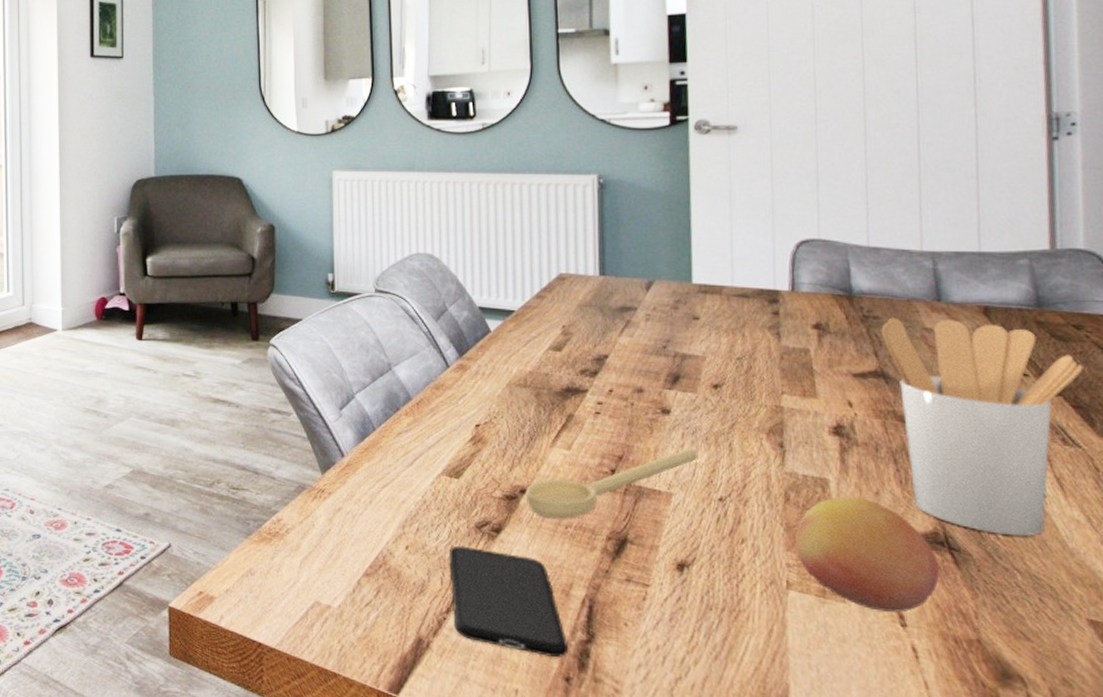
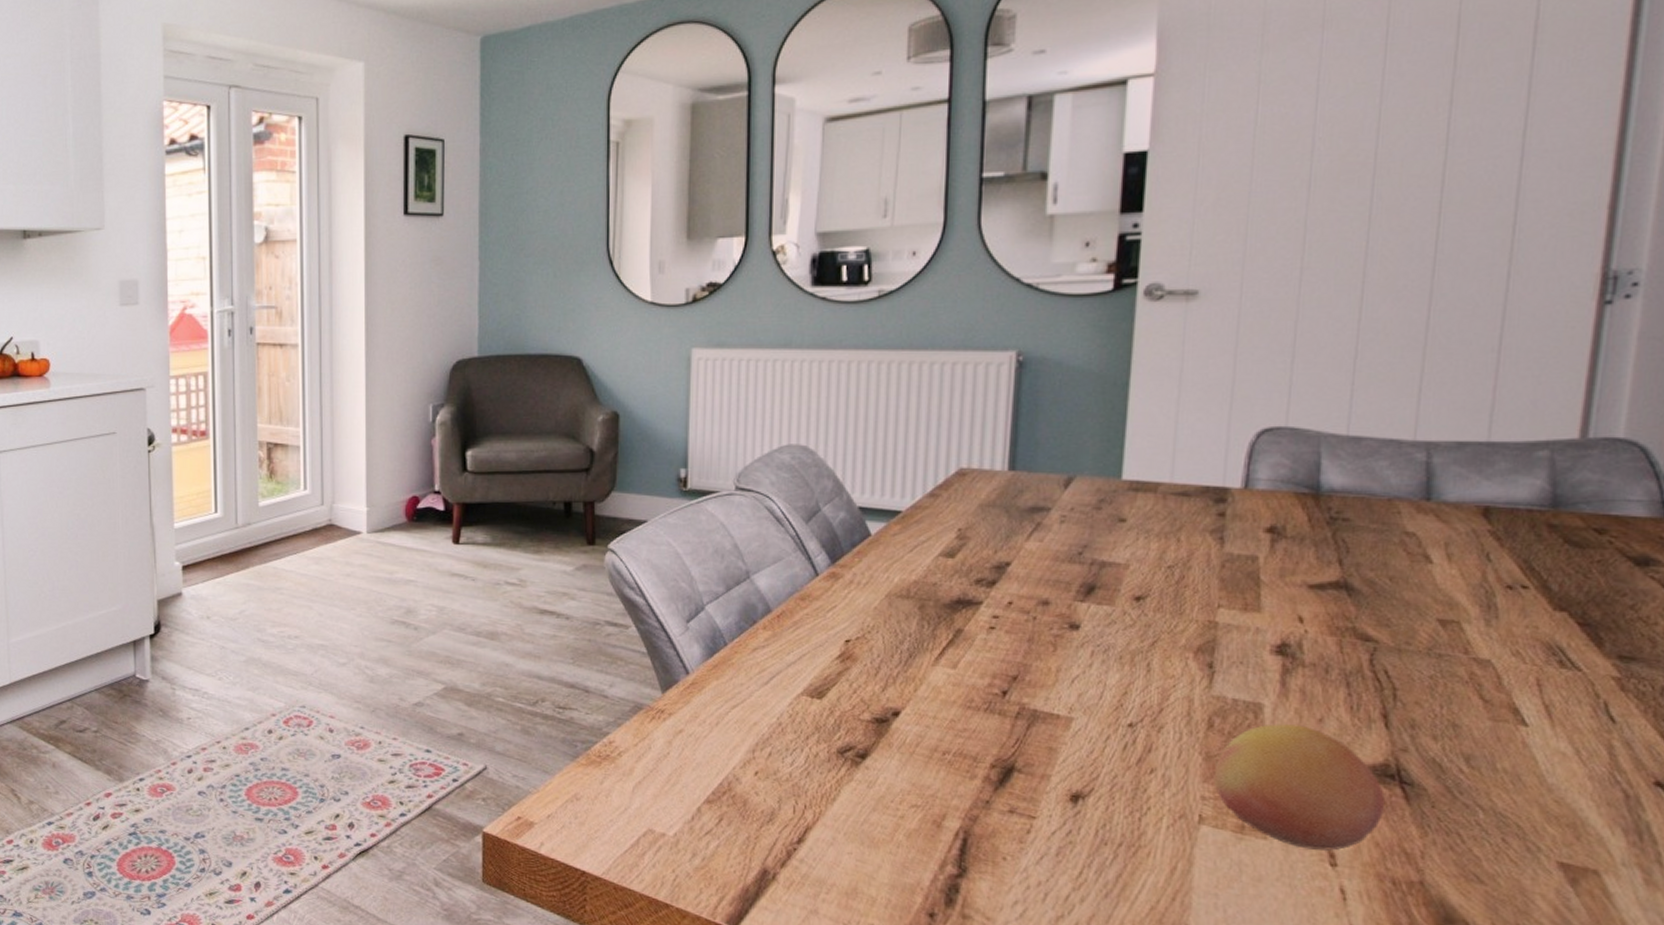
smartphone: present [449,545,569,657] -> none [803,772,936,892]
spoon: present [526,448,698,519] -> none [899,668,1109,744]
utensil holder: present [881,317,1083,537] -> none [1350,519,1600,770]

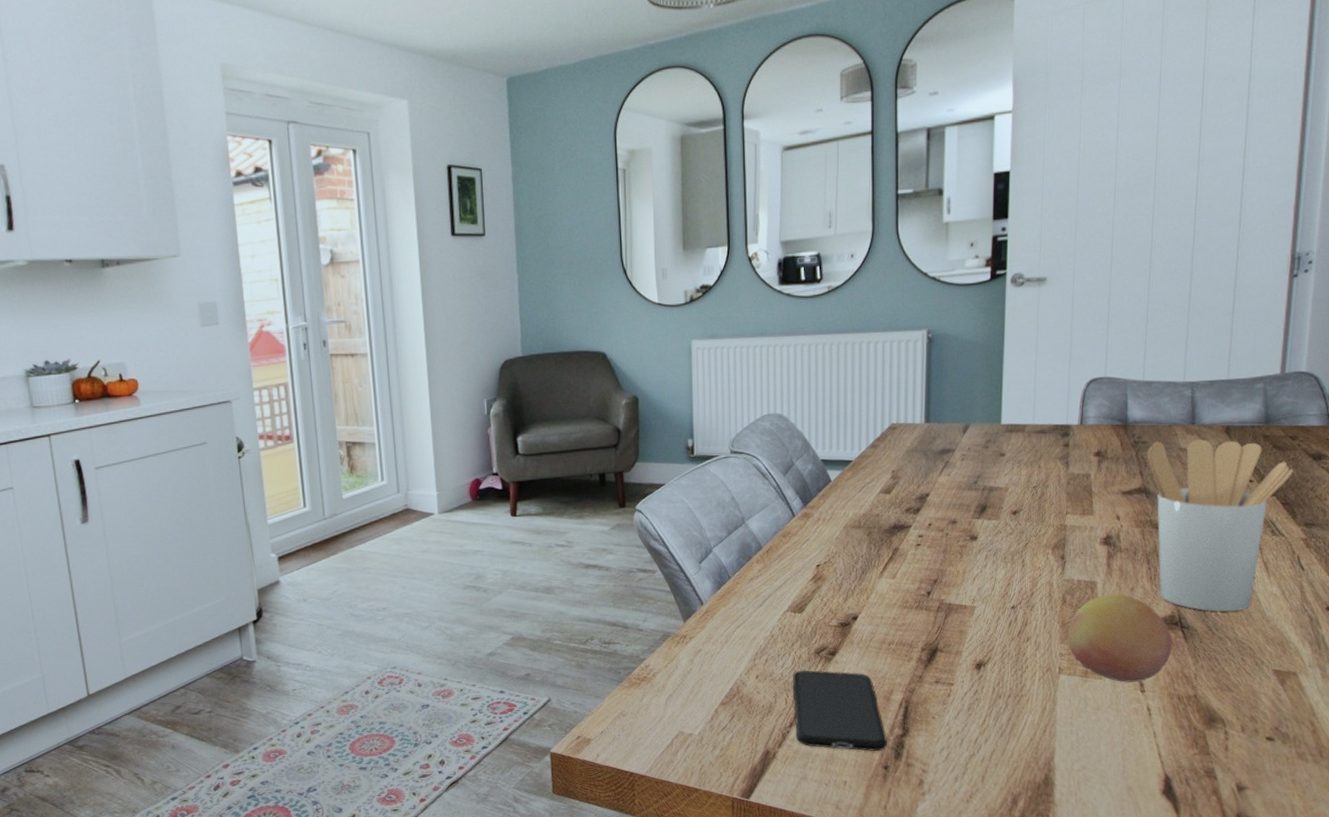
smartphone: none [803,772,936,892] -> present [792,670,888,751]
utensil holder: none [1350,519,1600,770] -> present [1147,439,1293,612]

